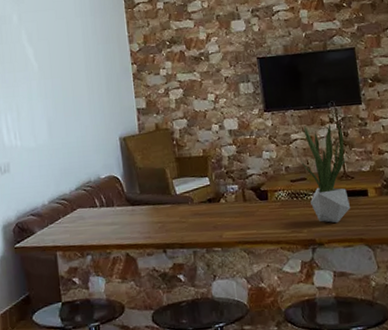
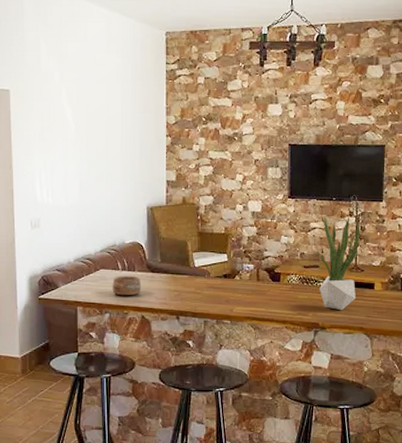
pottery: none [91,211,123,235] -> present [112,275,142,296]

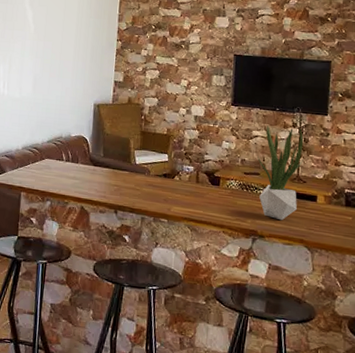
pottery: present [112,275,142,296] -> none [55,166,84,186]

